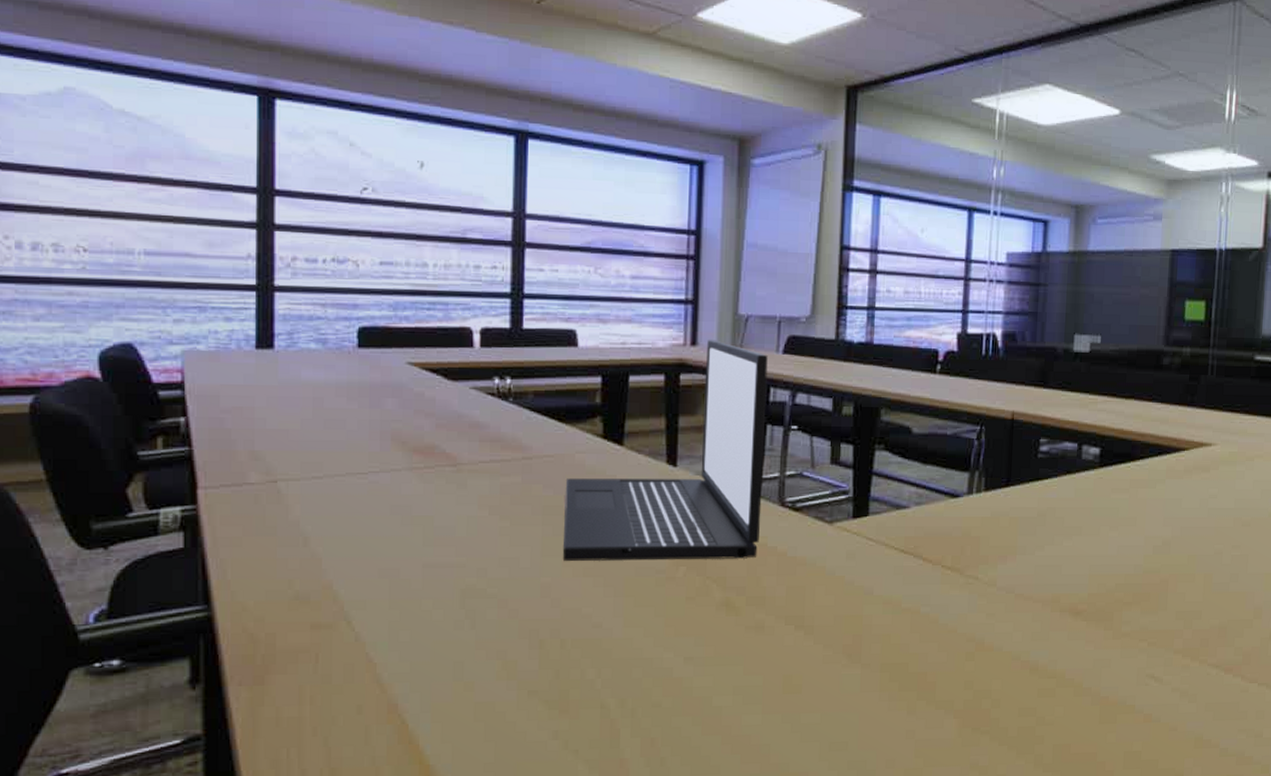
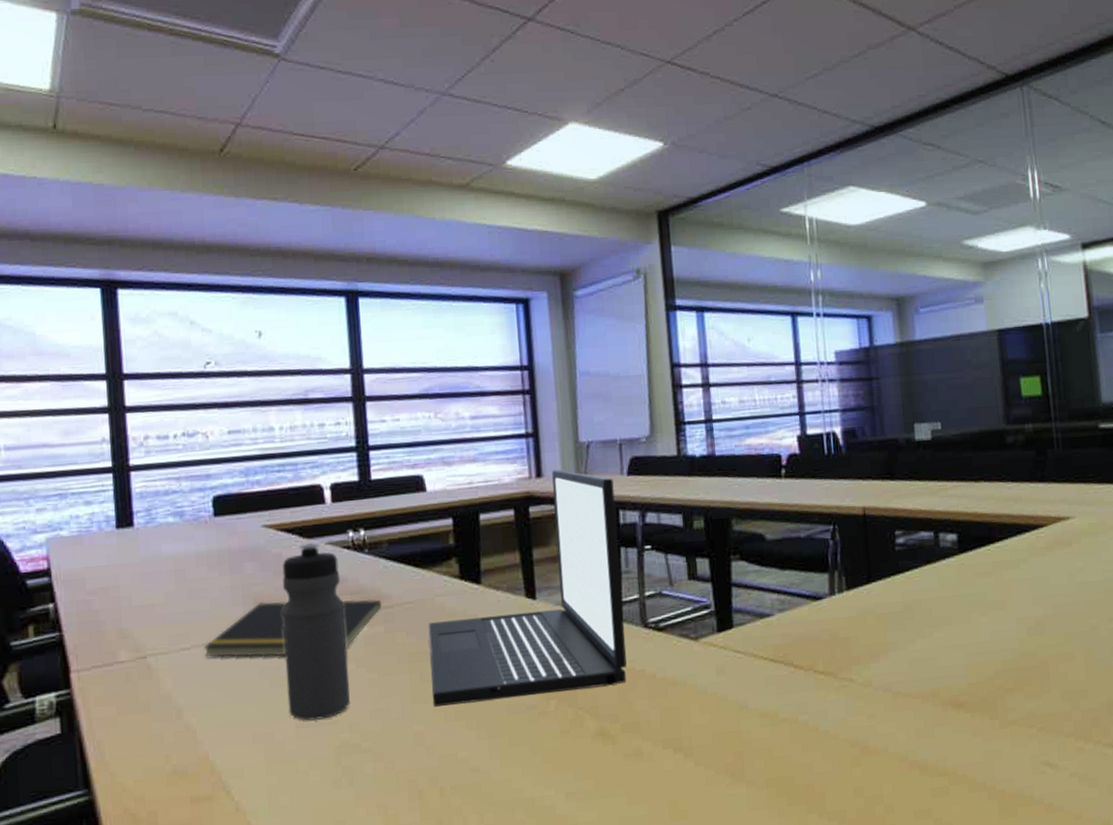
notepad: none [336,440,522,496] -> present [203,599,383,658]
water bottle: none [417,386,483,561] -> present [282,543,350,721]

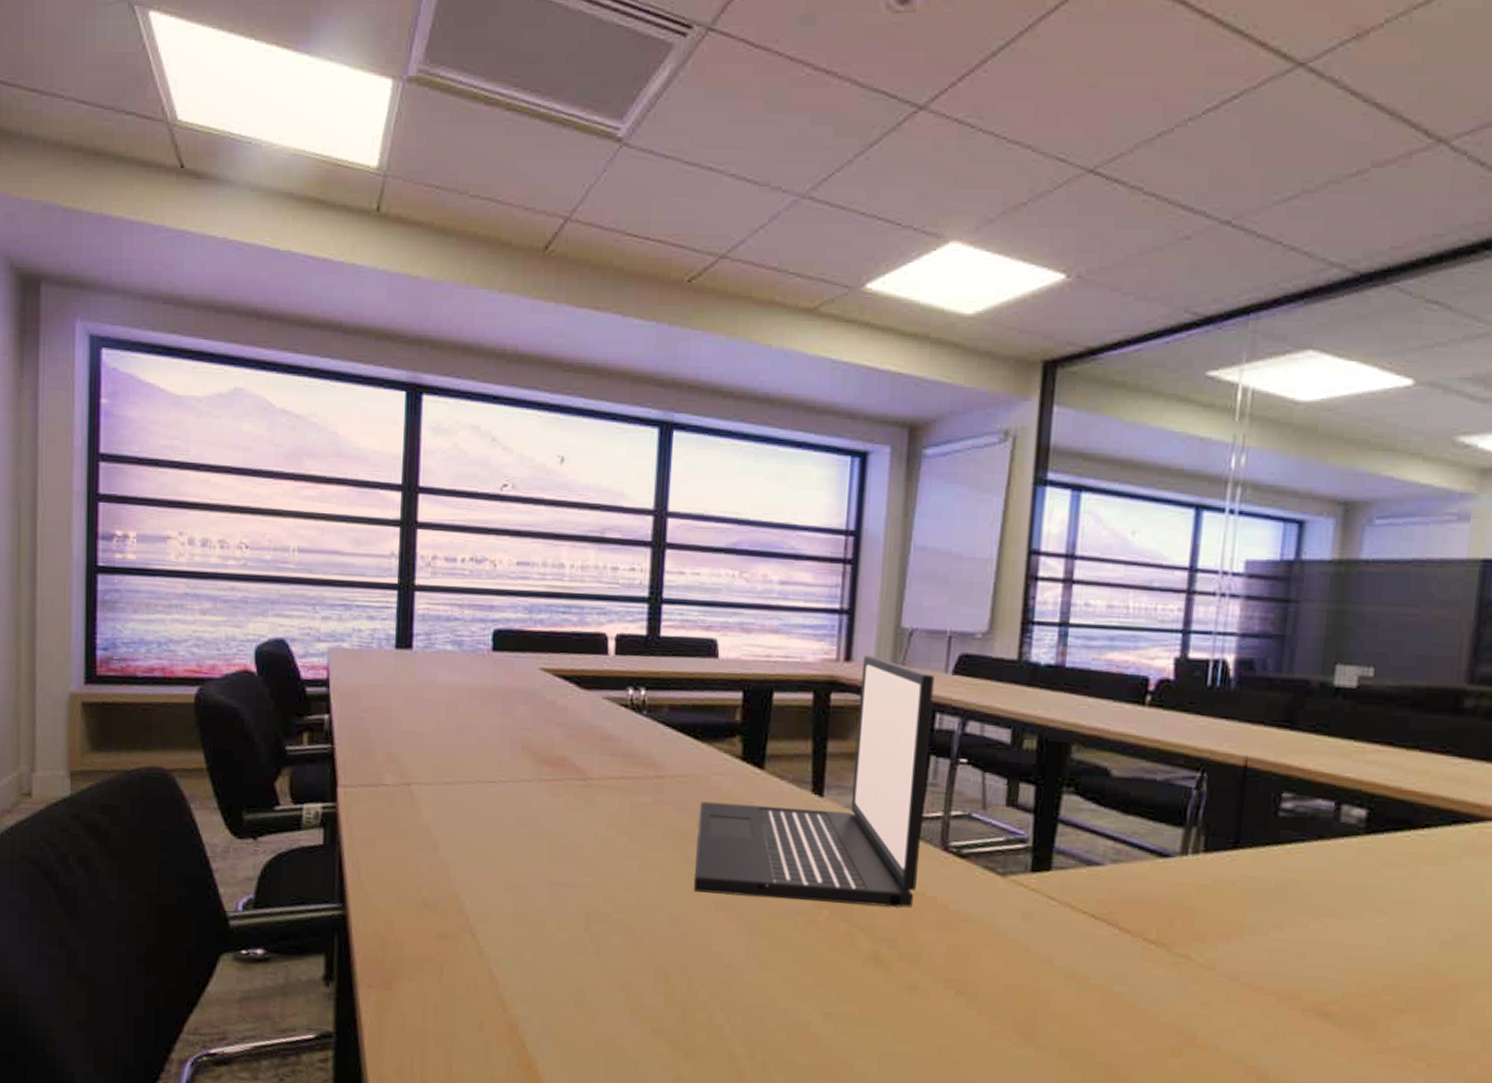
notepad: present [203,599,383,658] -> none [466,749,654,812]
water bottle: present [282,543,350,721] -> none [543,695,614,882]

